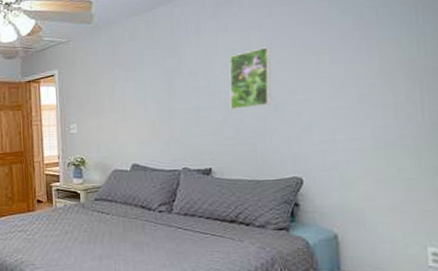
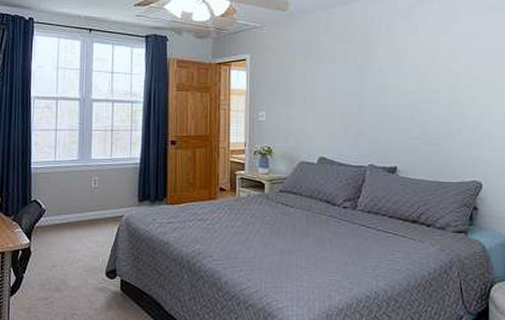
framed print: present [229,47,271,111] -> none [417,52,458,111]

